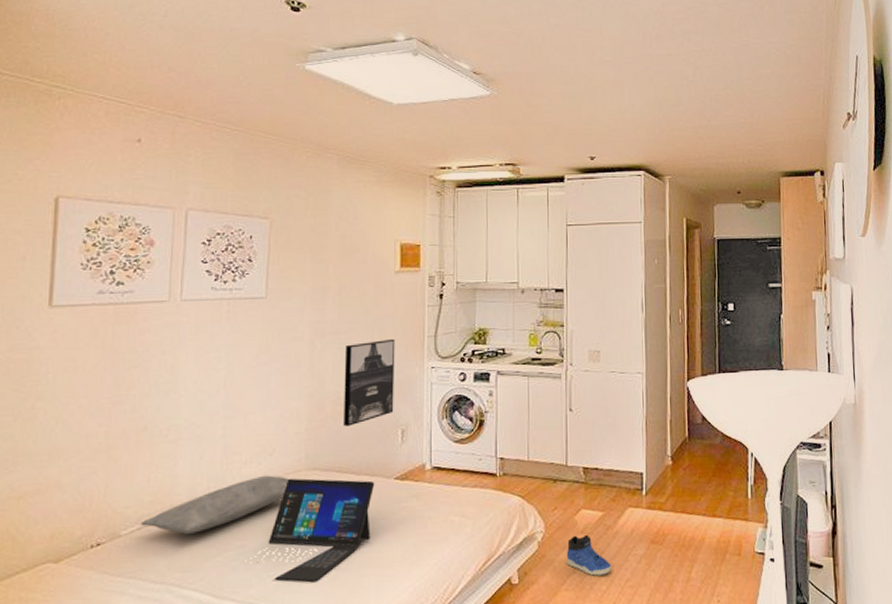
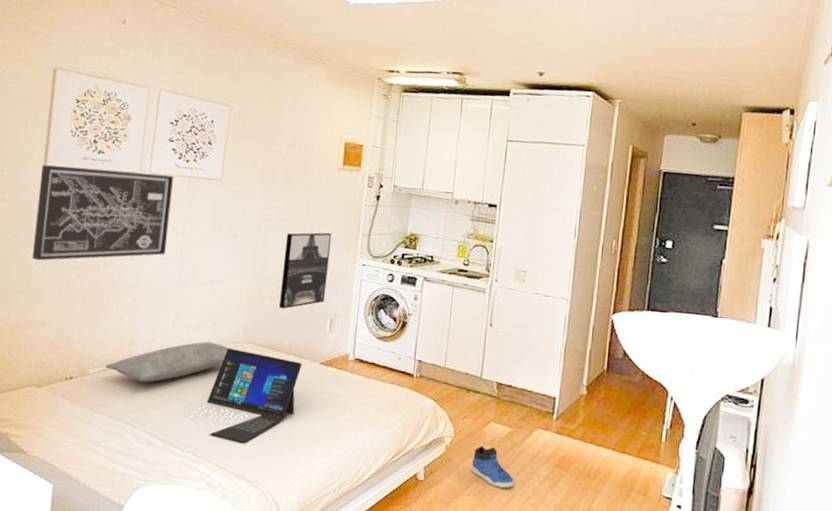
wall art: none [39,299,210,415] -> present [32,165,173,261]

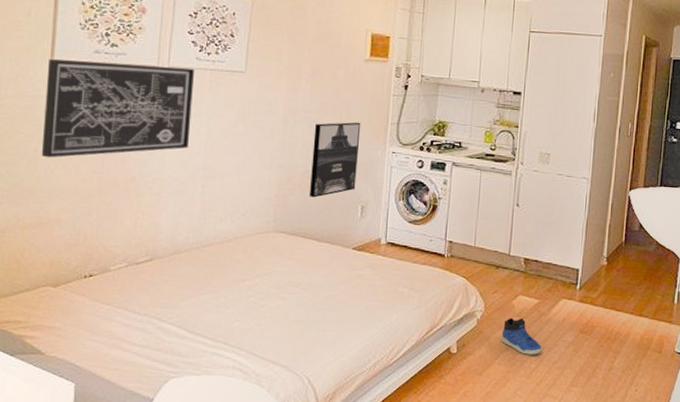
pillow: present [105,341,229,383] -> none [128,232,259,276]
laptop: present [196,347,302,443] -> none [227,237,335,329]

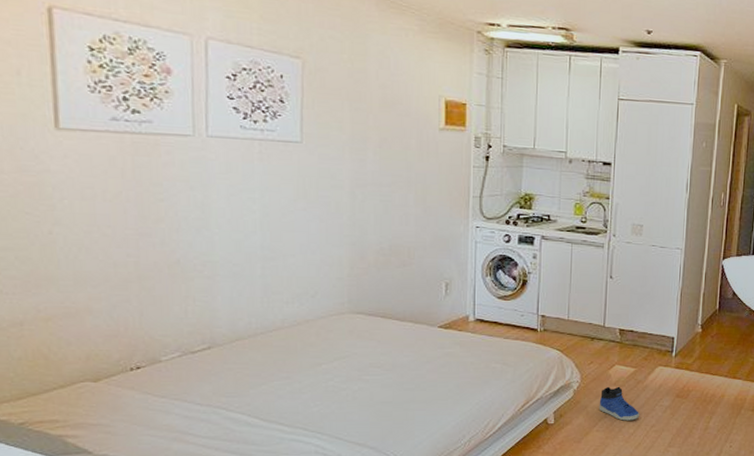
wall art: present [41,59,194,158] -> none [52,127,242,241]
wall art: present [309,122,361,198] -> none [386,195,440,276]

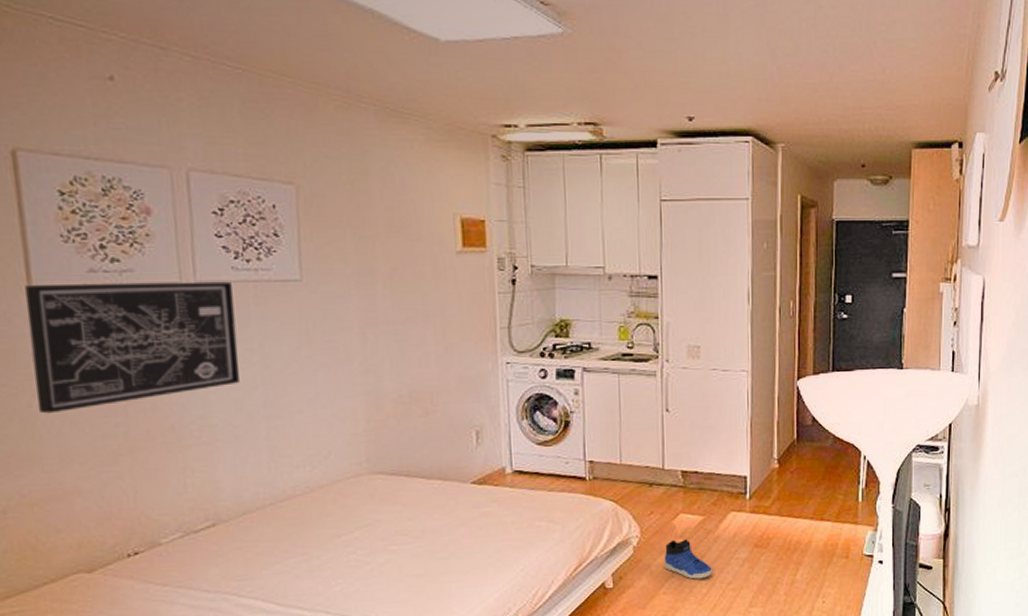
wall art: none [52,127,242,241] -> present [25,281,240,414]

